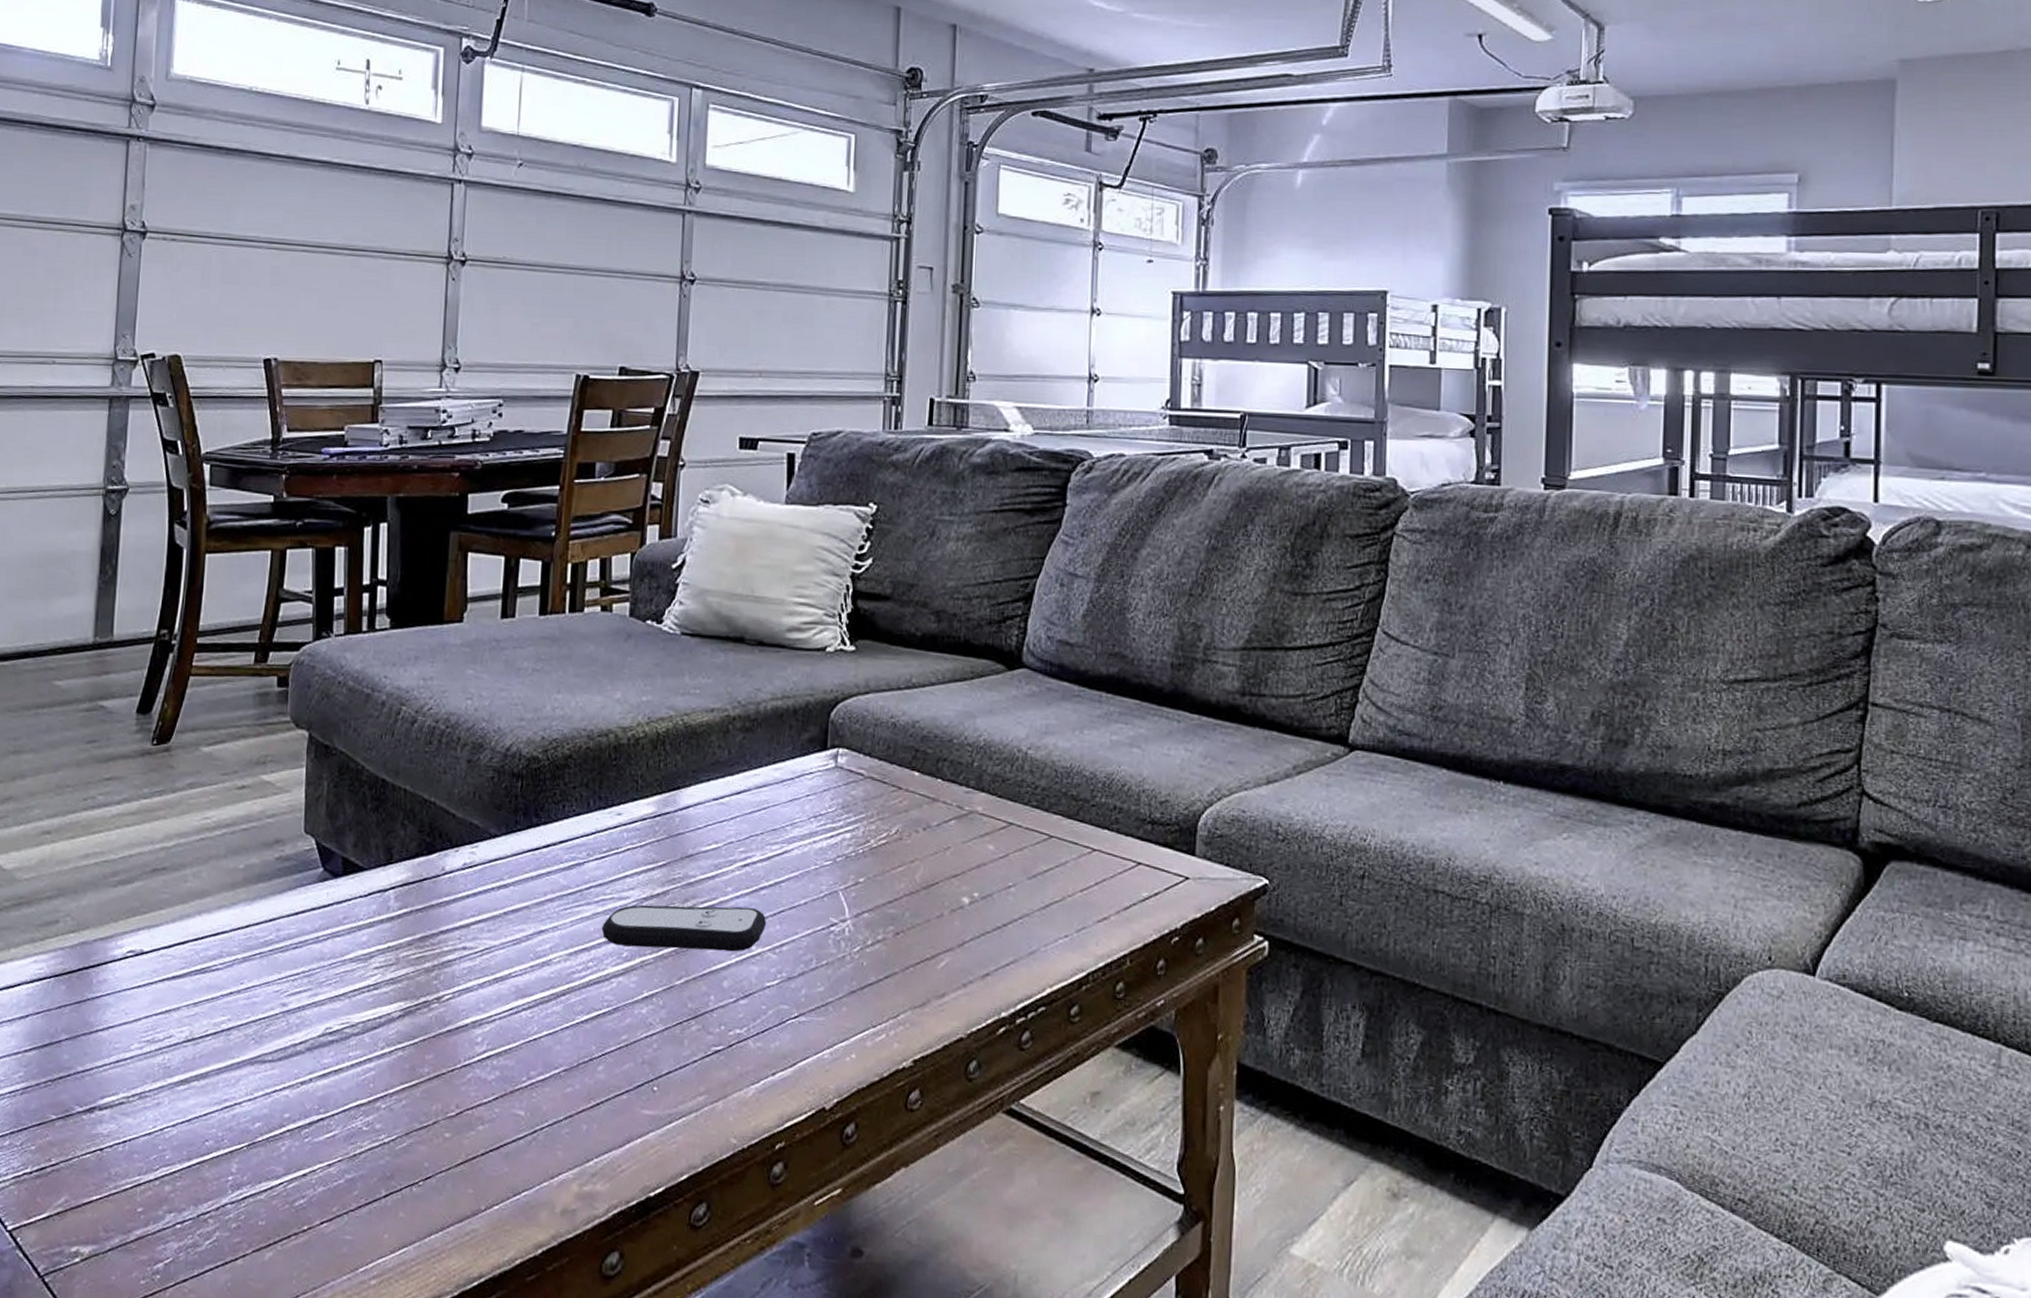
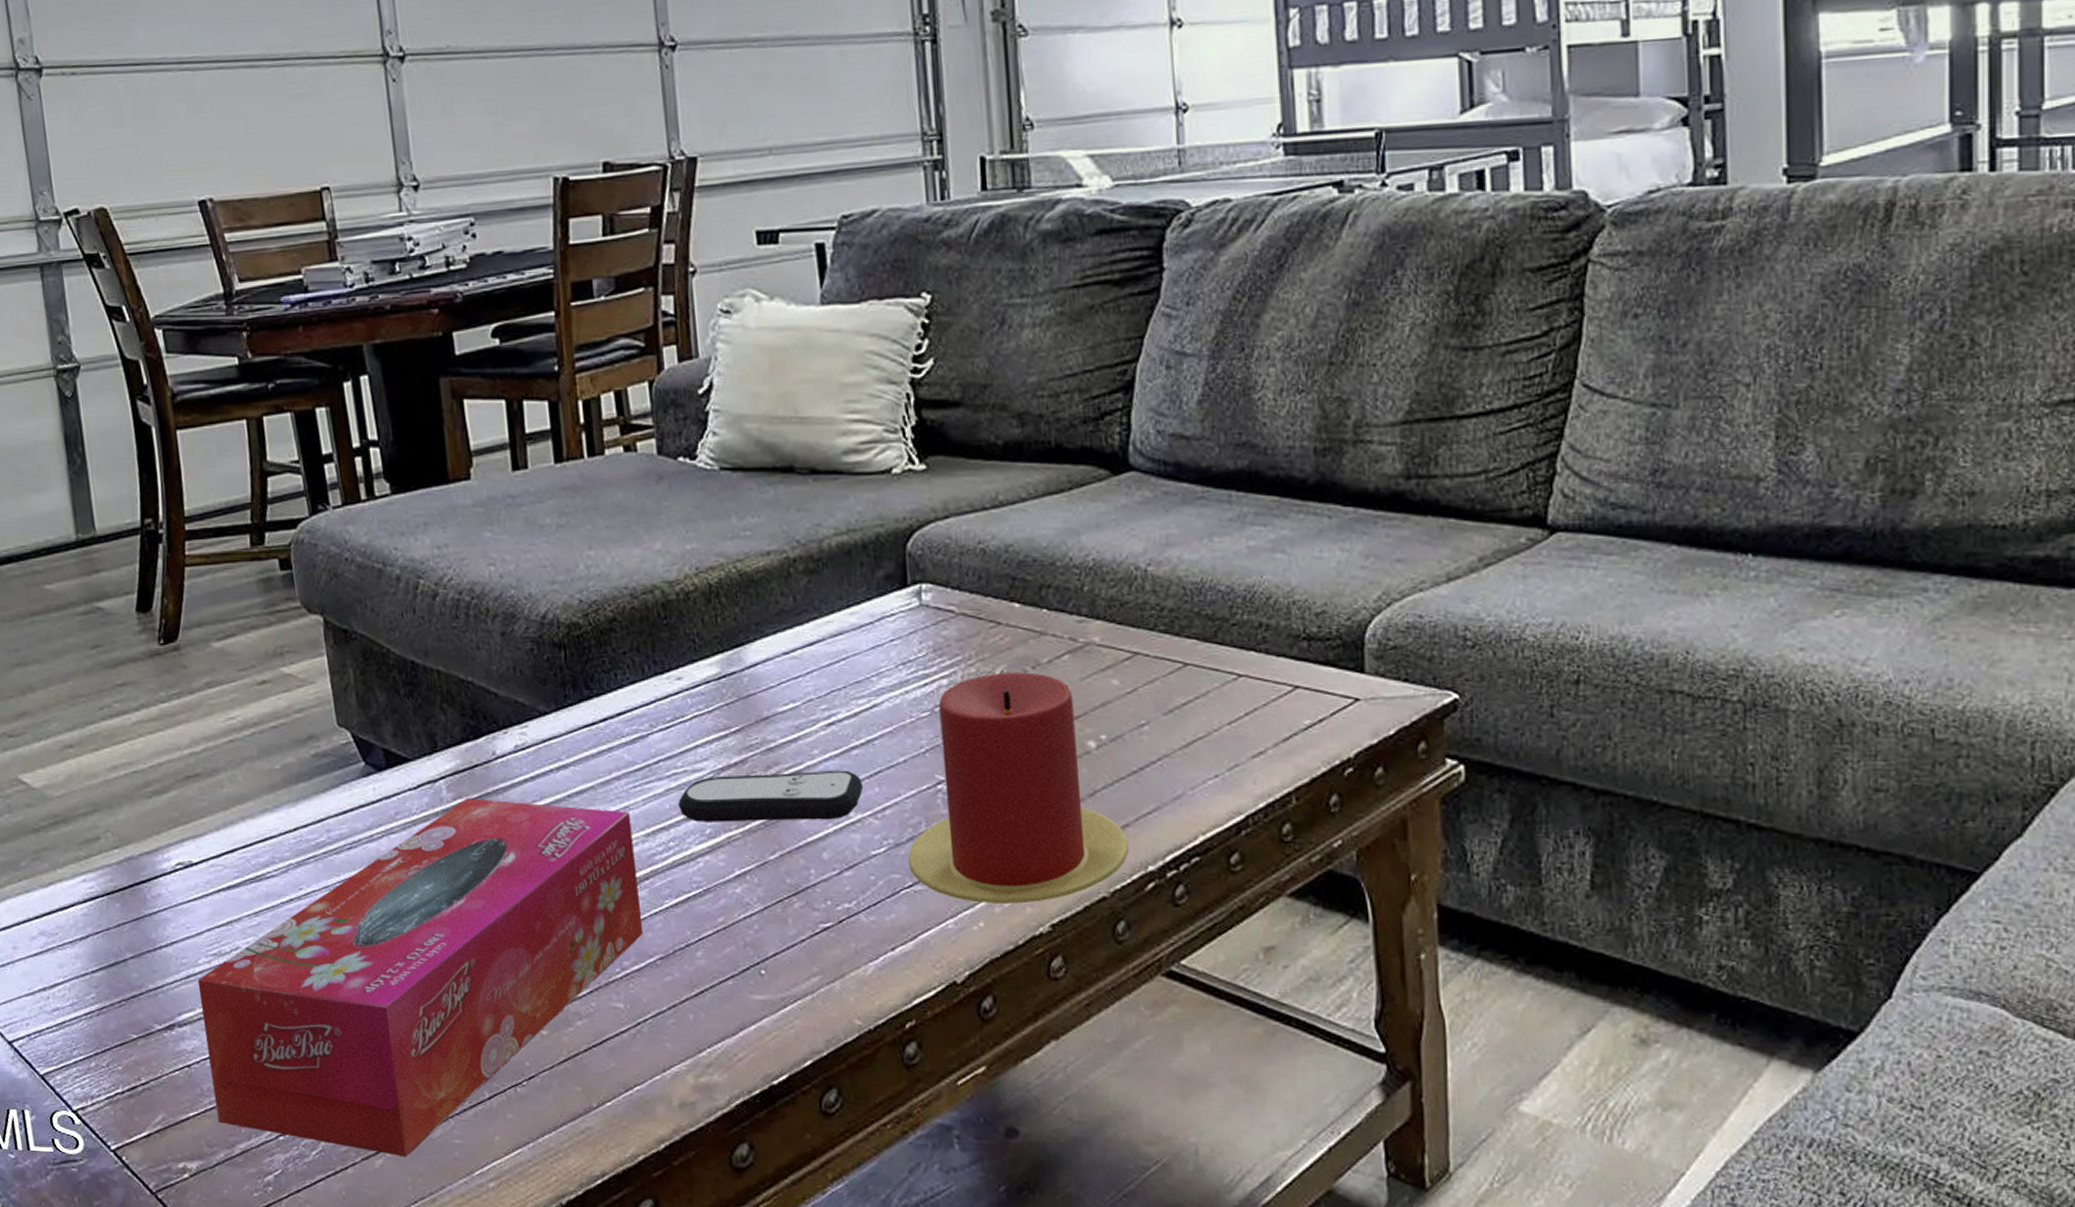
tissue box: none [119,908,557,1251] -> present [197,798,644,1158]
candle: none [796,831,988,1040] -> present [907,672,1129,904]

